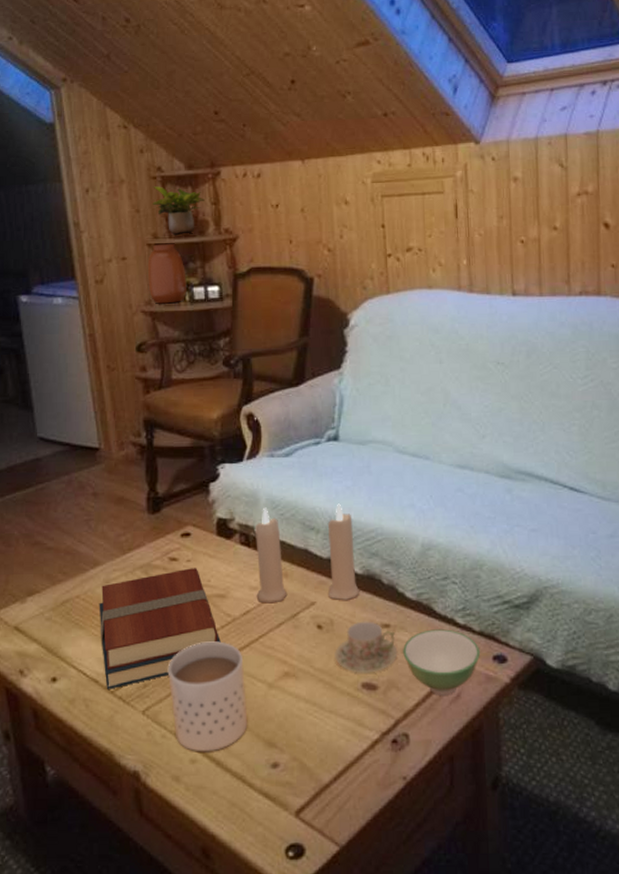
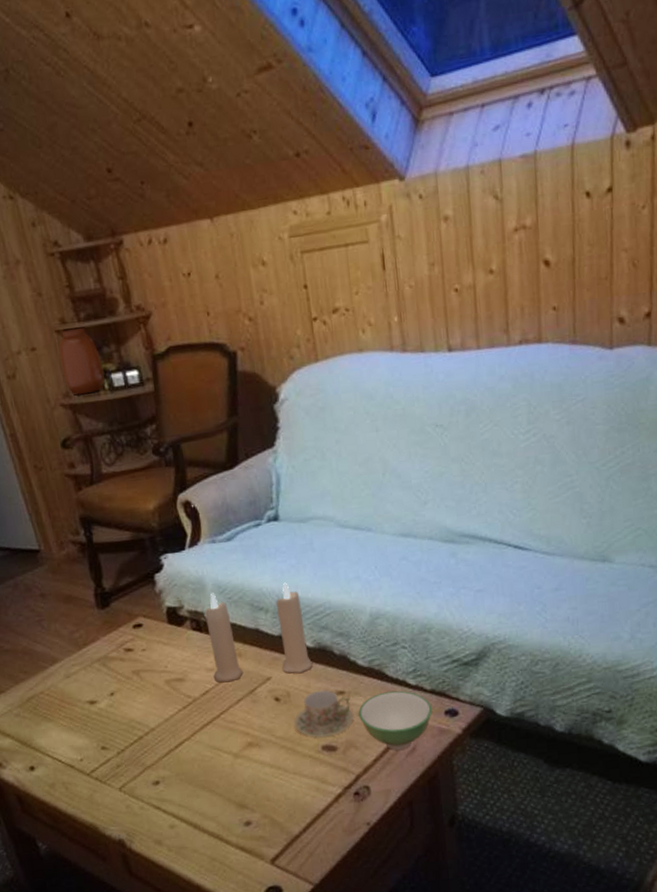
books: present [99,568,221,689] -> none [63,656,184,772]
potted plant: present [153,186,205,236] -> none [52,263,110,319]
mug: present [168,641,248,752] -> none [137,720,219,819]

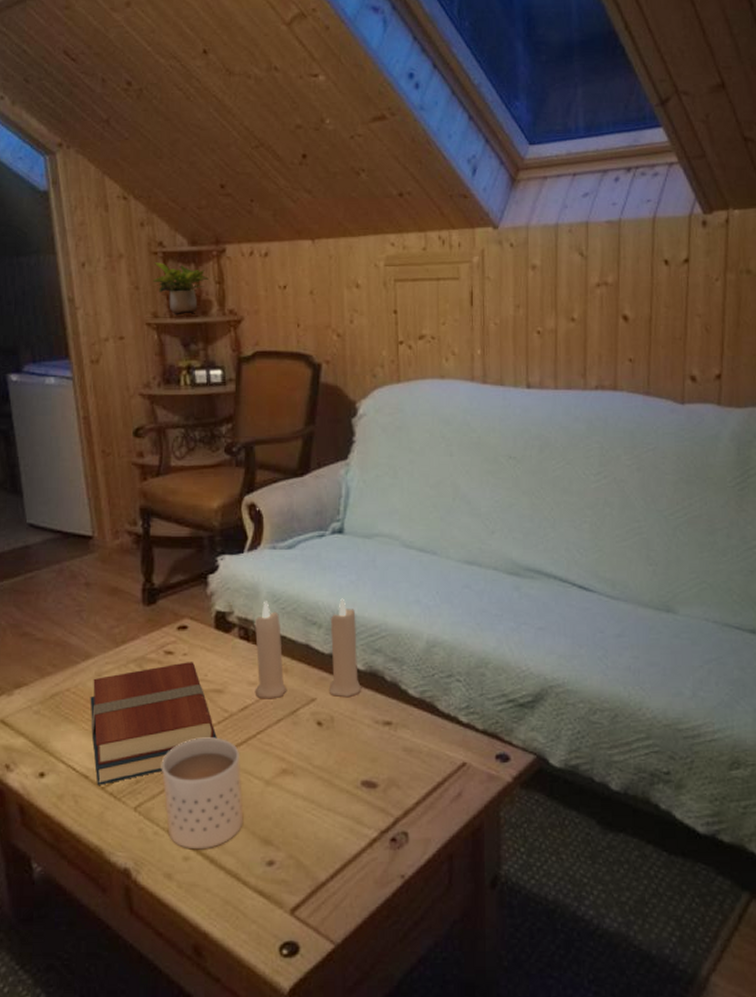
potted plant: none [52,263,110,319] -> present [153,262,208,316]
vase: present [58,327,106,396] -> none [146,323,189,387]
books: none [63,656,184,772] -> present [90,662,217,785]
mug: none [137,720,219,819] -> present [162,737,244,850]
teacup: present [294,690,354,738] -> none [334,718,399,771]
bowl: present [358,690,432,751] -> none [404,727,482,794]

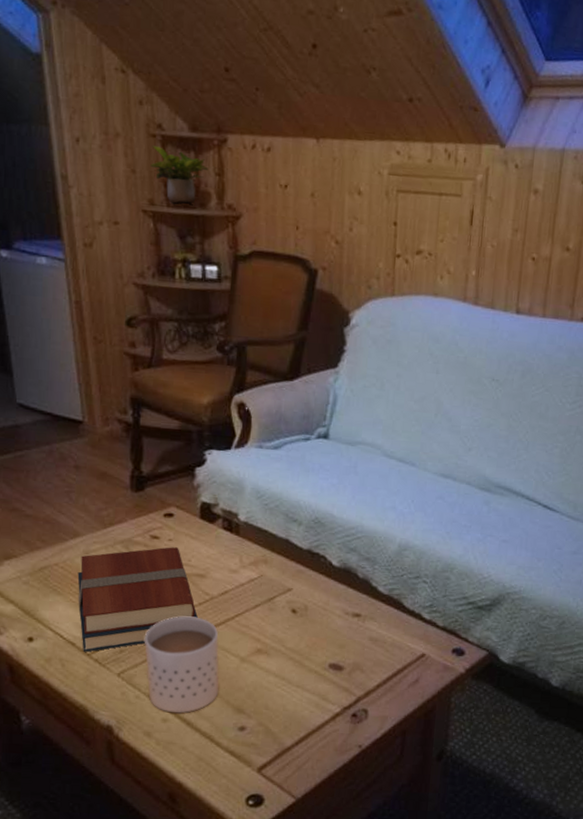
candle: present [254,598,362,699] -> none [235,496,336,589]

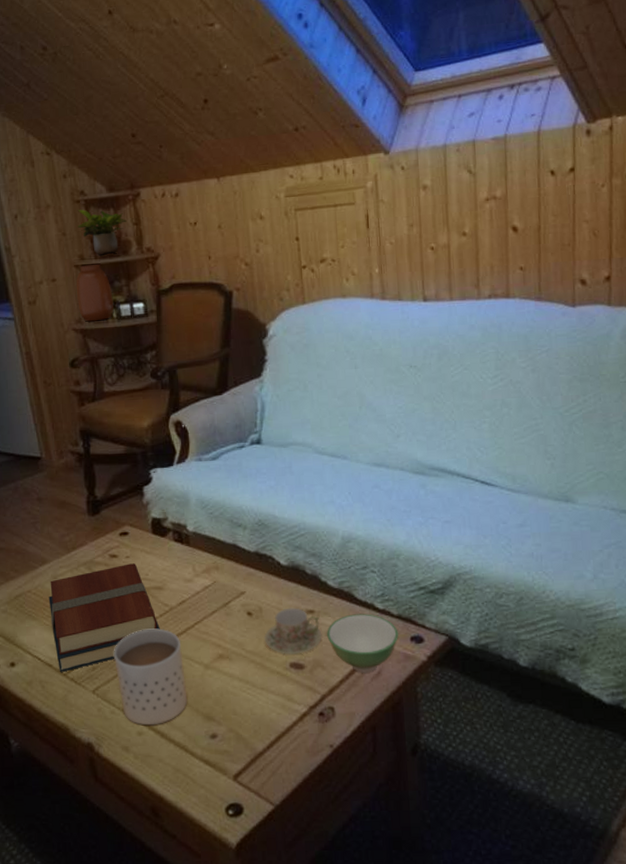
vase: none [141,212,184,279] -> present [76,263,115,322]
teacup: none [306,609,366,656] -> present [264,607,322,655]
bowl: none [370,621,441,680] -> present [327,614,398,673]

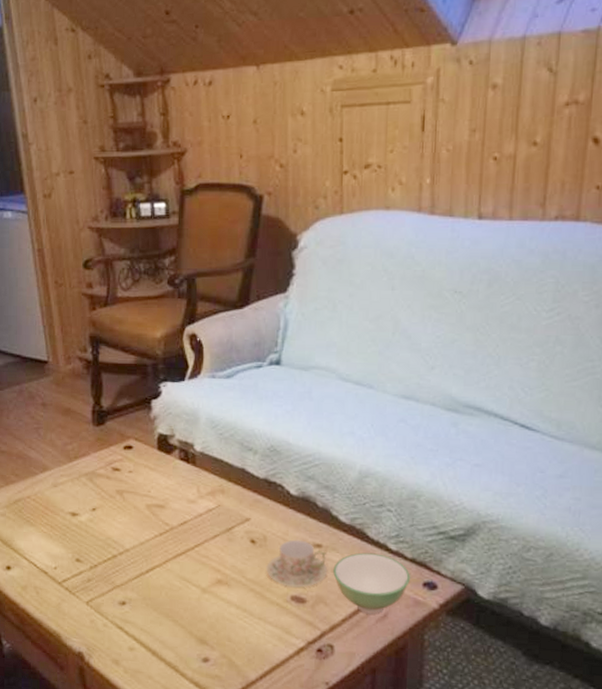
books: present [48,563,160,672] -> none [47,478,159,581]
vase: present [76,263,115,322] -> none [94,156,134,220]
potted plant: present [77,209,127,257] -> none [100,95,153,149]
mug: present [114,628,188,726] -> none [110,546,182,643]

